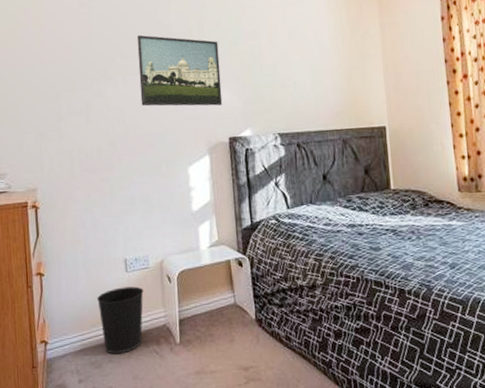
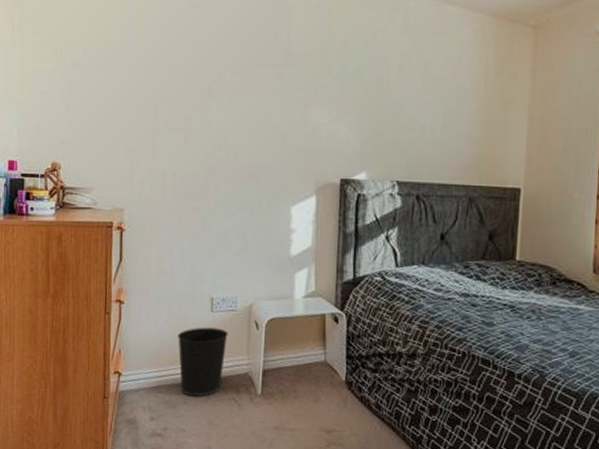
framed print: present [136,35,223,107] -> none [247,49,341,141]

